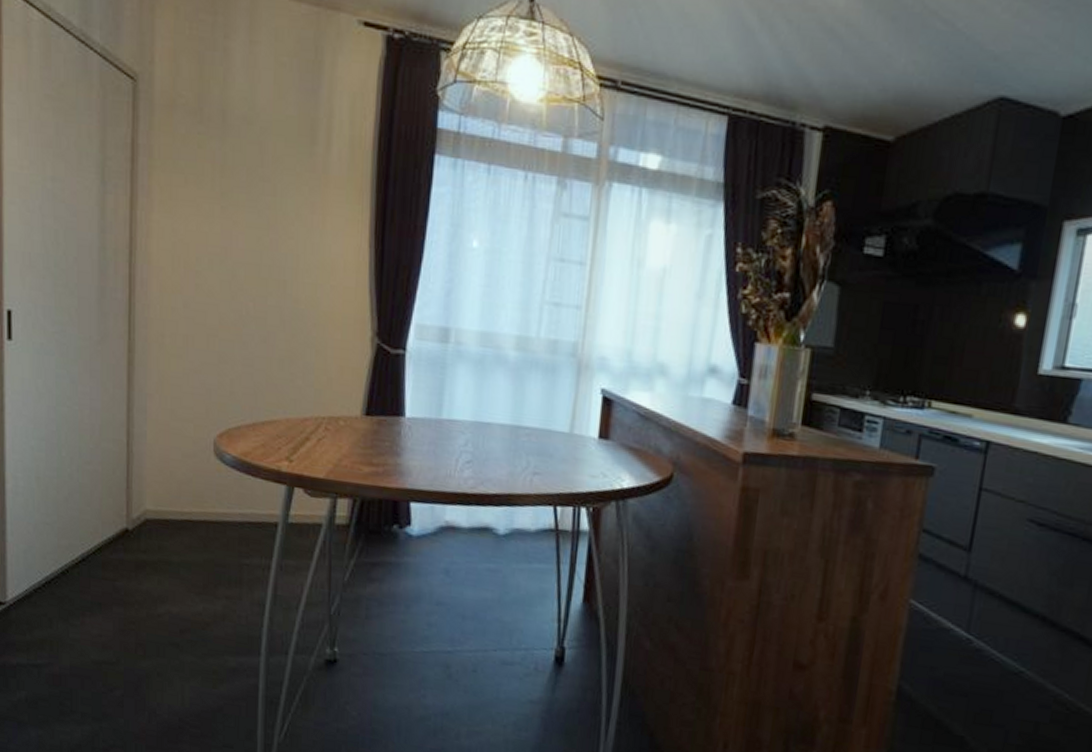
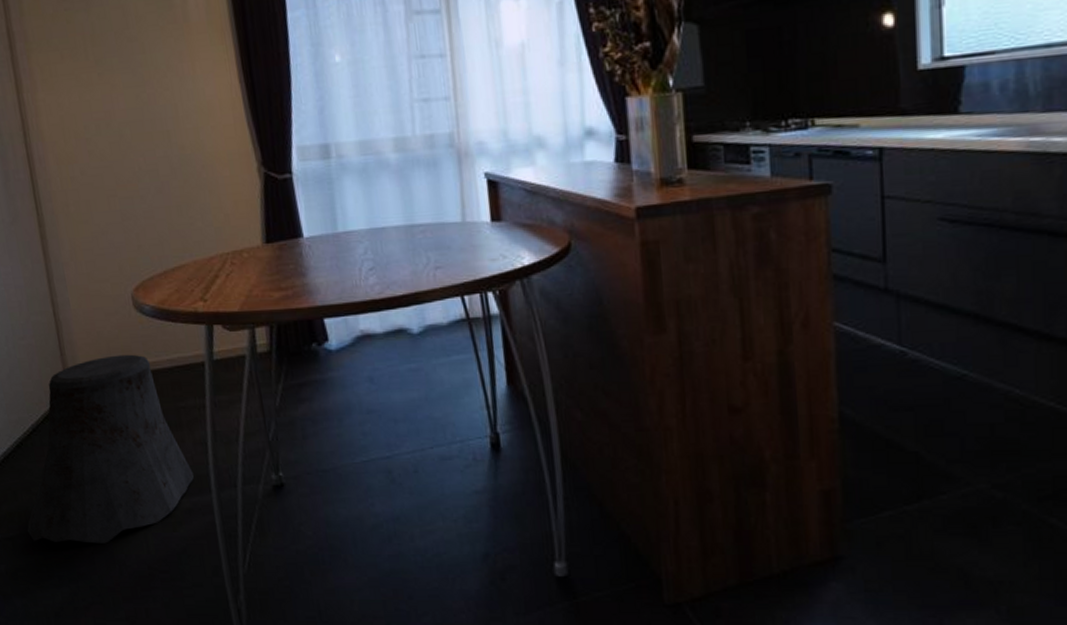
stool: none [56,498,246,689] -> present [27,354,195,544]

